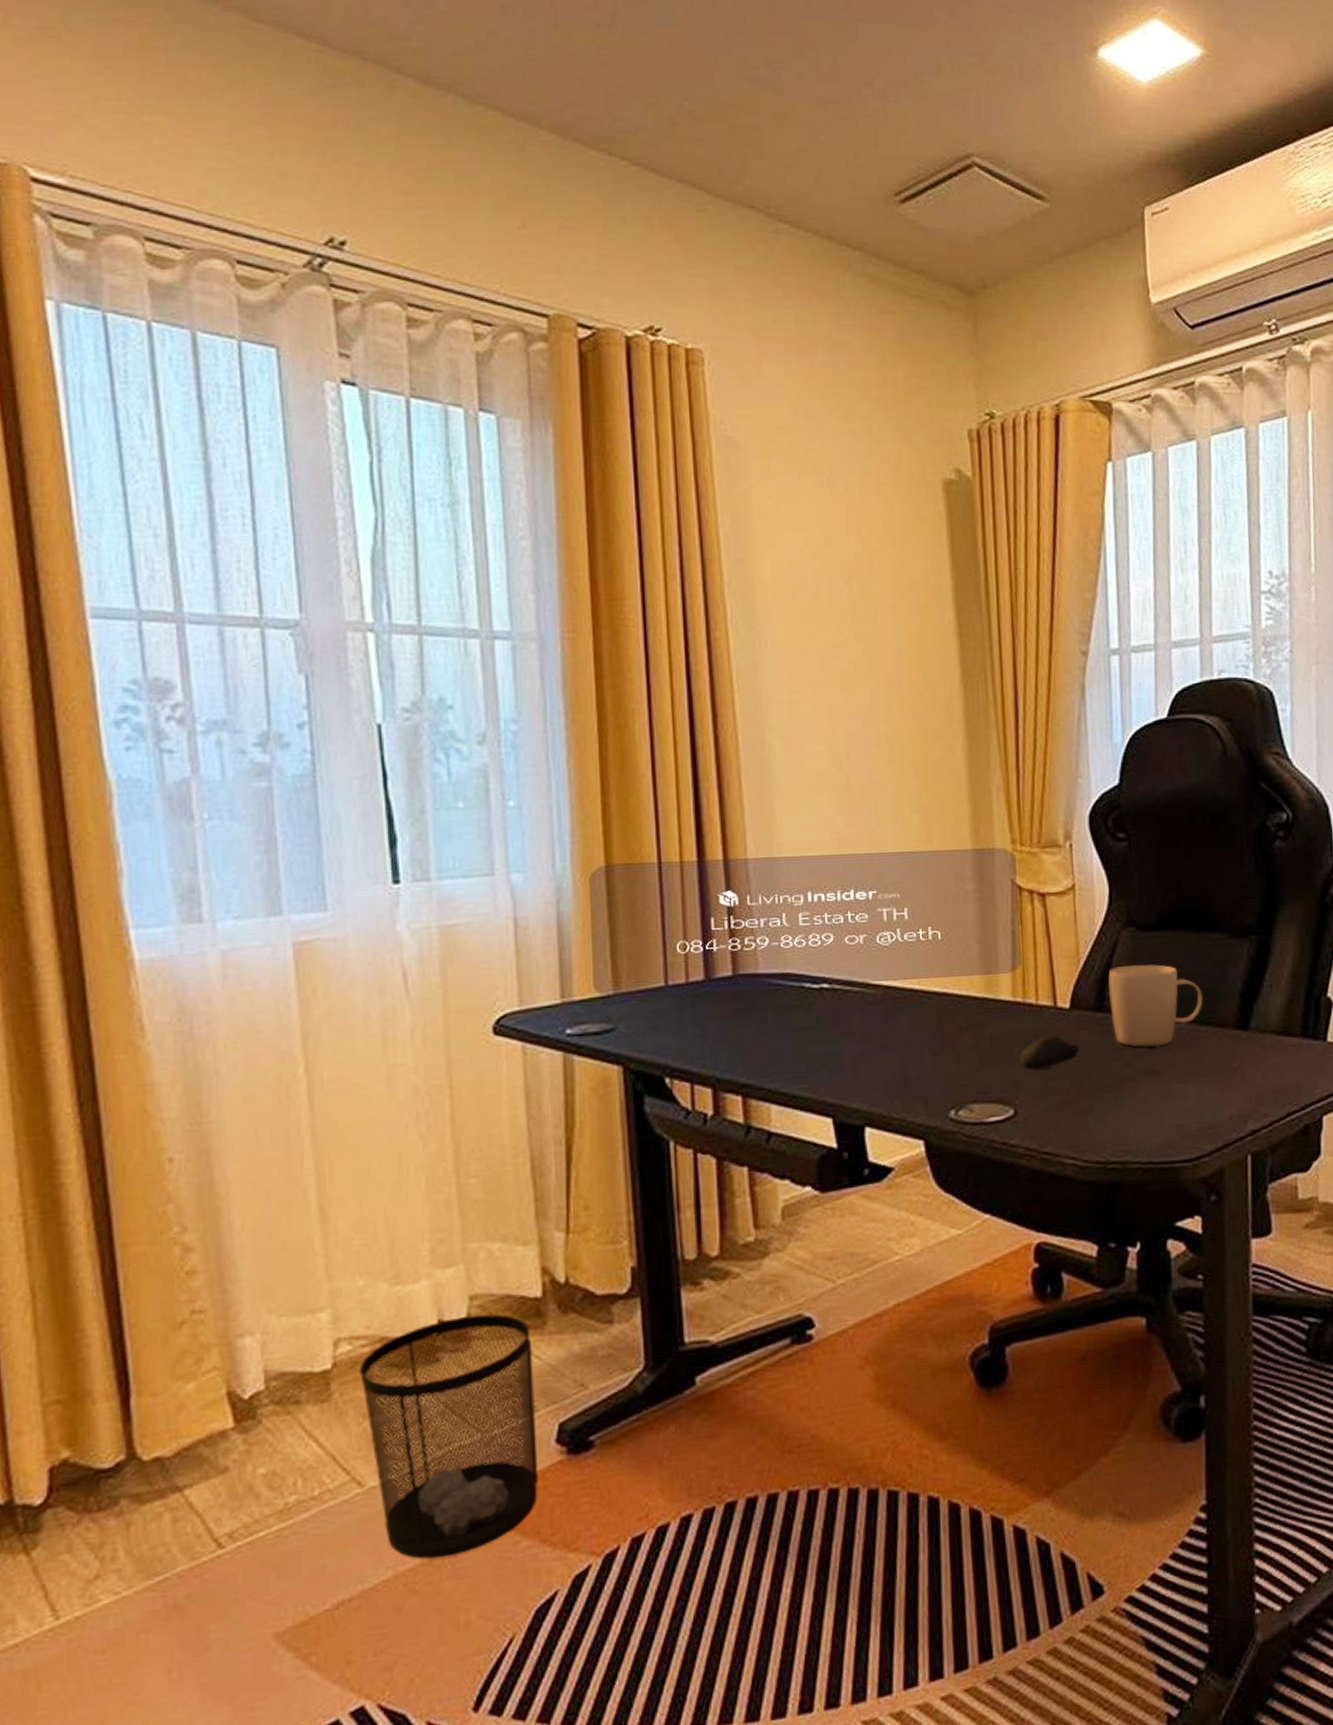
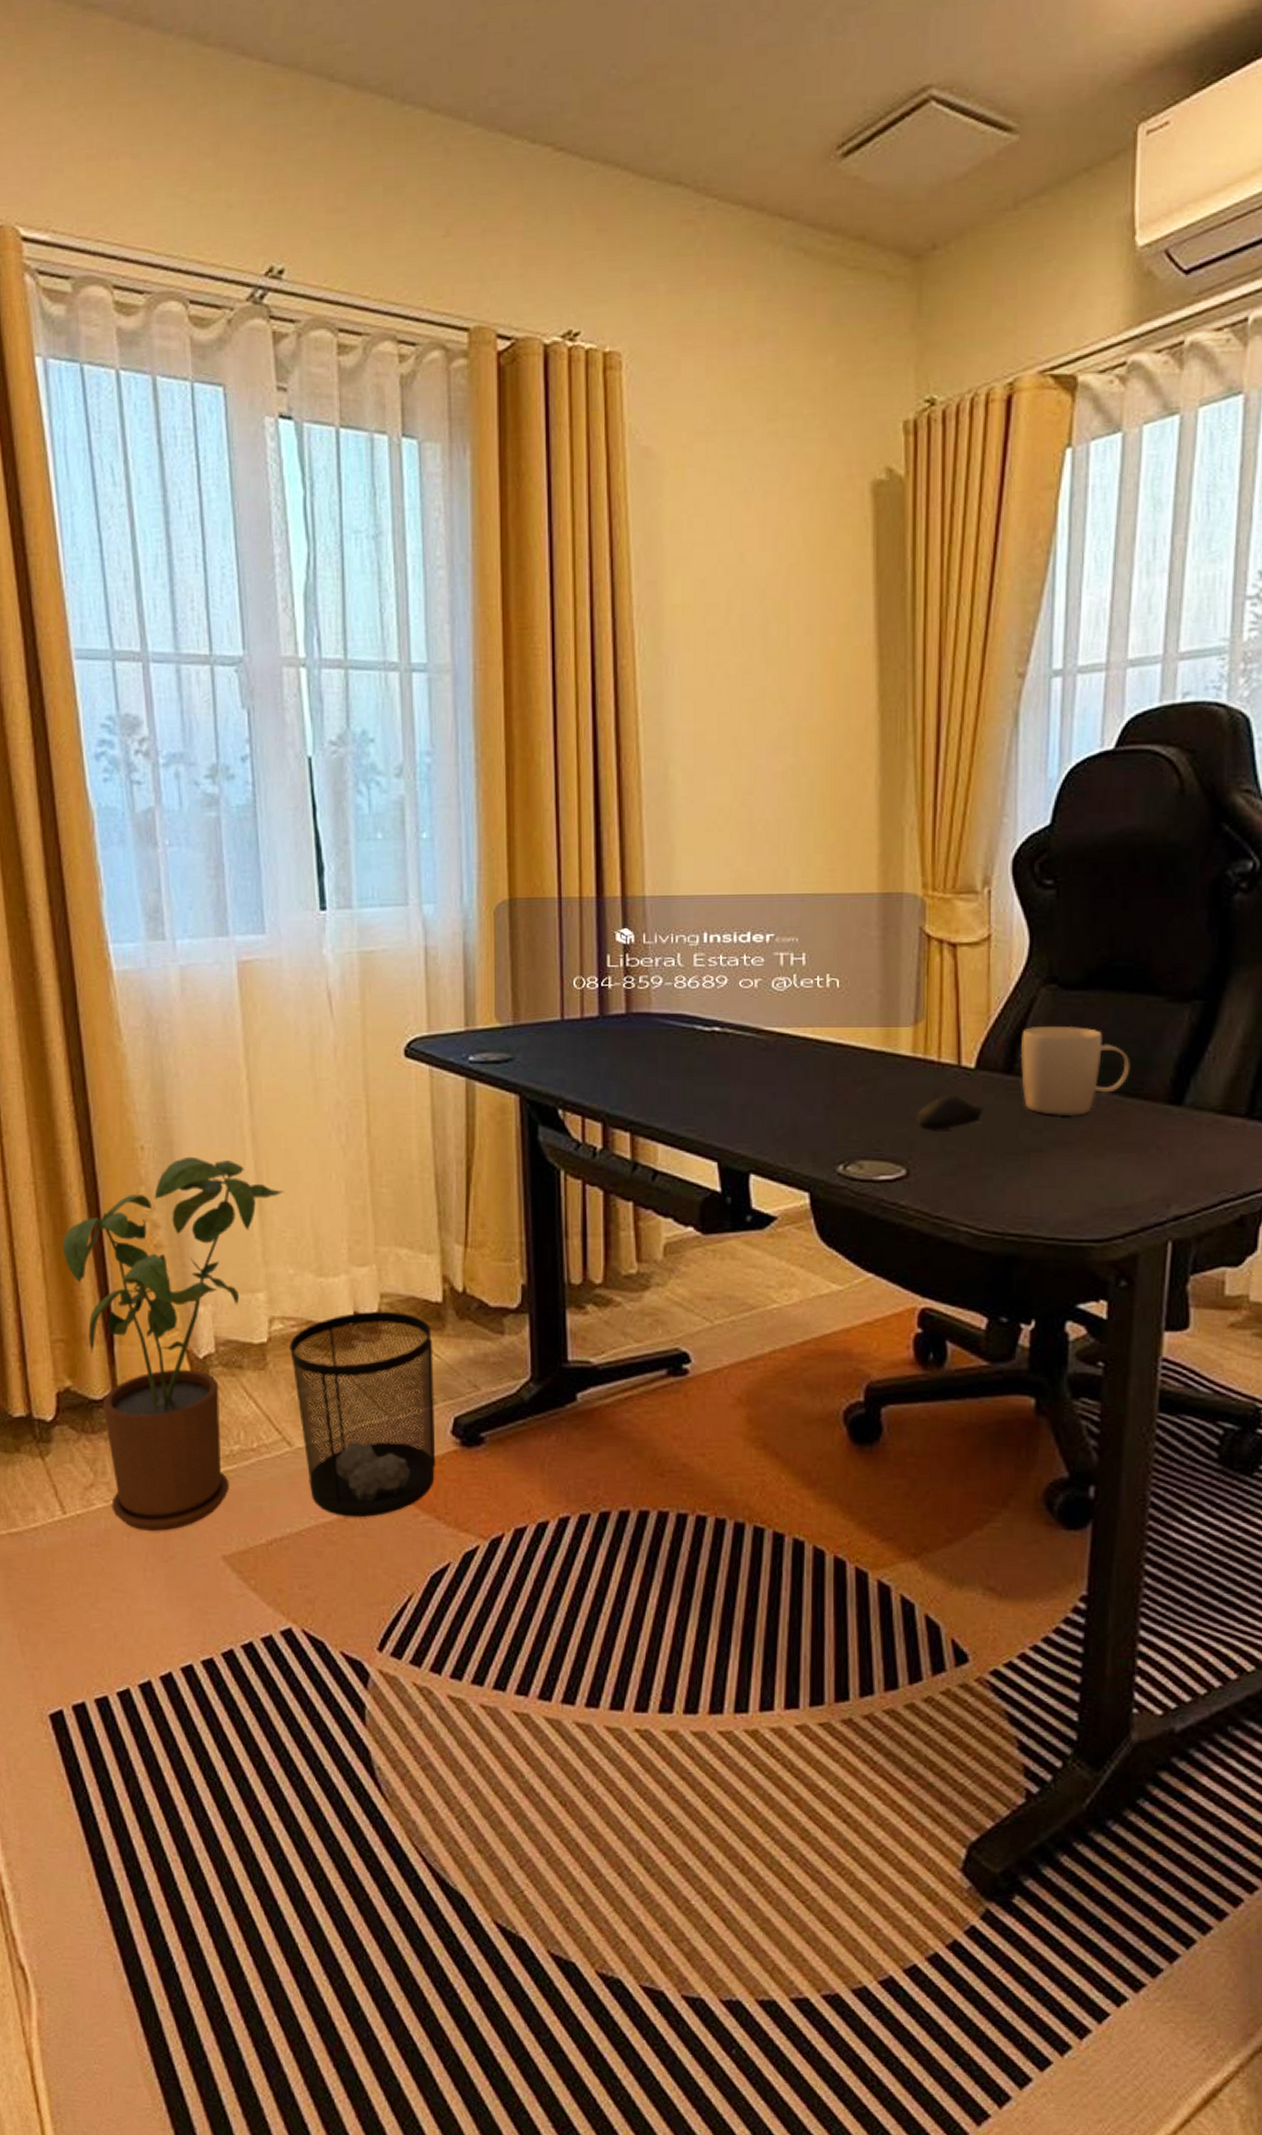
house plant: none [60,1163,352,1622] -> present [62,1156,284,1531]

